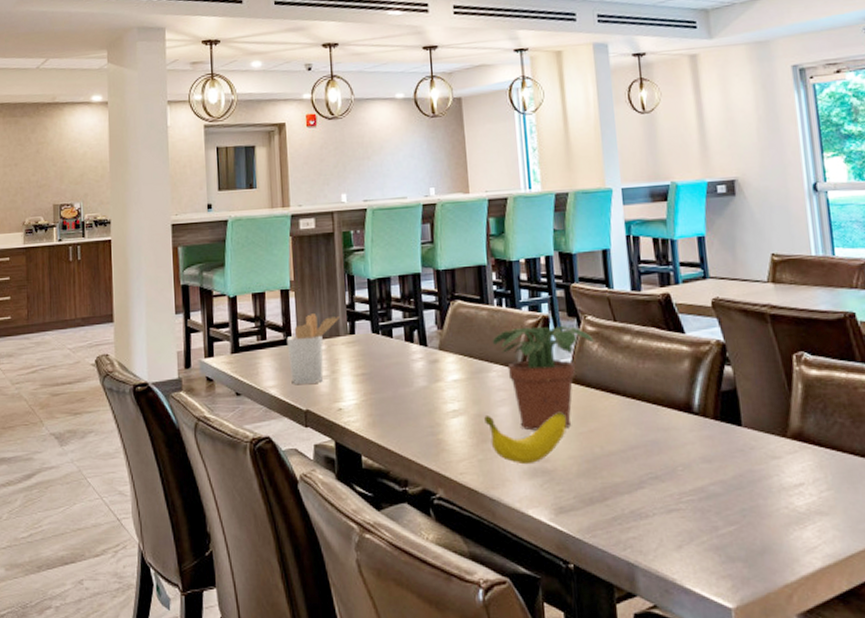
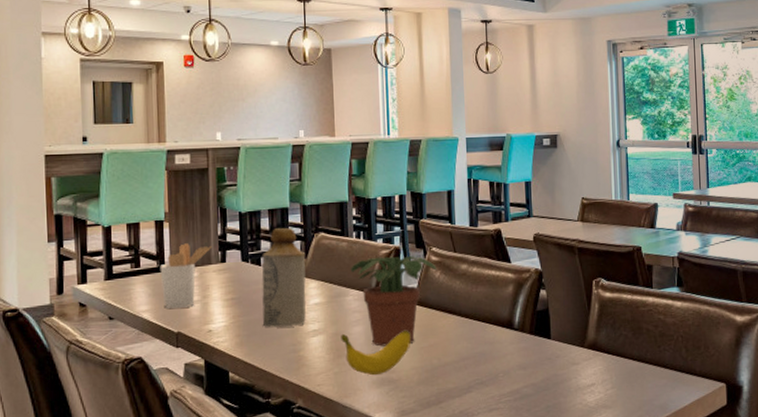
bottle: none [393,295,444,407] -> present [262,228,306,328]

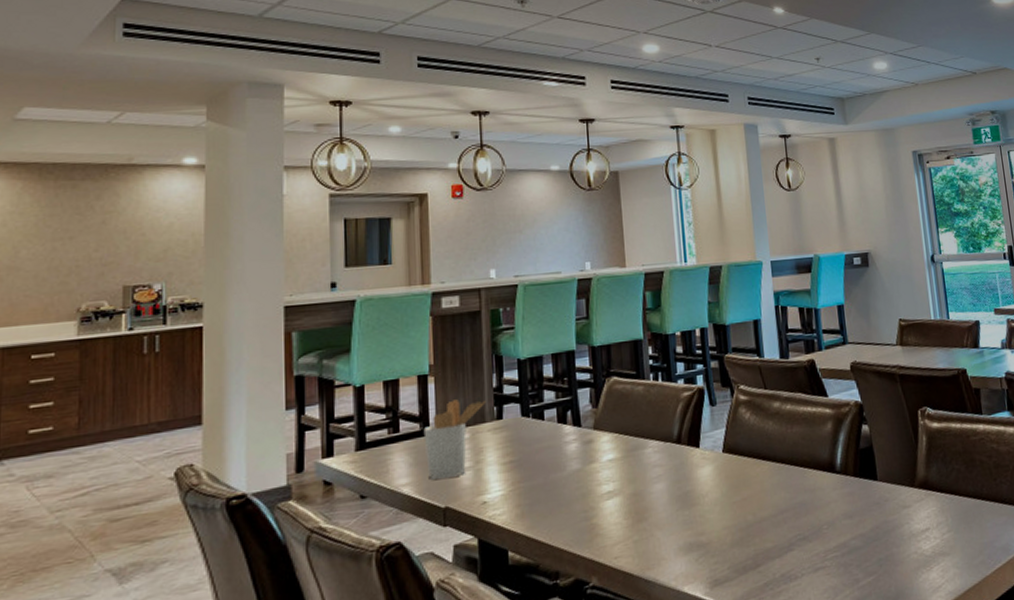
bottle: present [262,228,306,328] -> none [545,373,599,493]
banana: present [341,331,411,376] -> none [640,484,721,540]
potted plant: present [350,256,437,347] -> none [648,397,746,505]

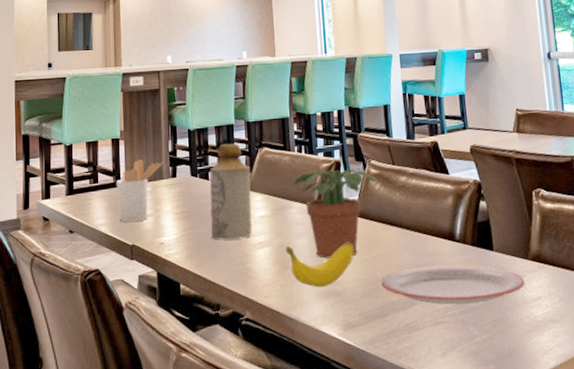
bottle: none [545,373,599,493] -> present [210,143,252,240]
banana: none [640,484,721,540] -> present [286,243,354,288]
potted plant: none [648,397,746,505] -> present [293,169,377,259]
plate: none [753,498,912,548] -> present [381,264,525,305]

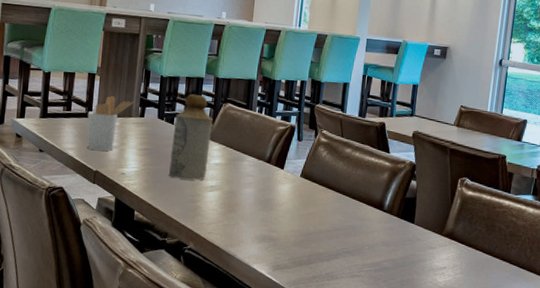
banana: present [286,243,354,288] -> none [233,193,294,232]
potted plant: present [293,169,377,259] -> none [249,131,325,210]
plate: present [381,264,525,305] -> none [312,227,435,265]

